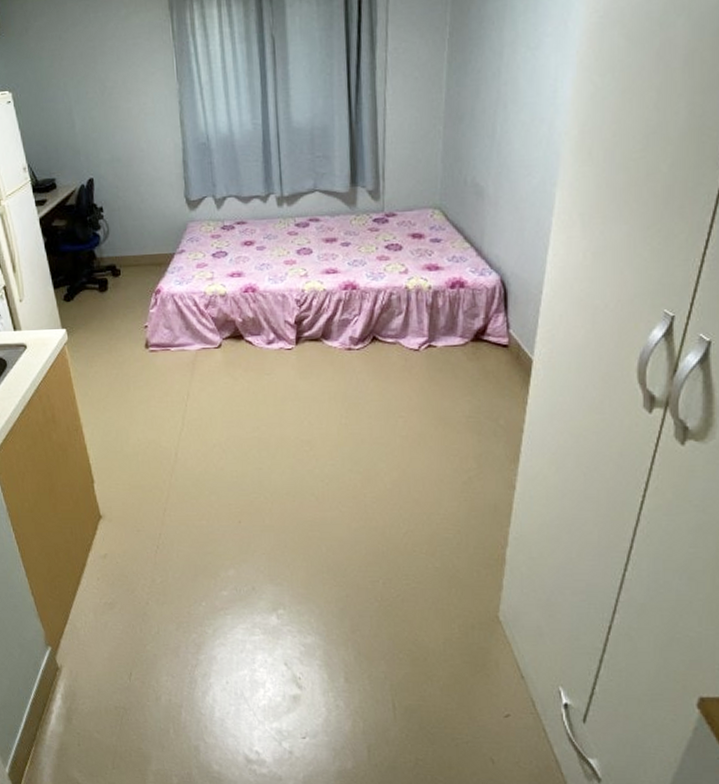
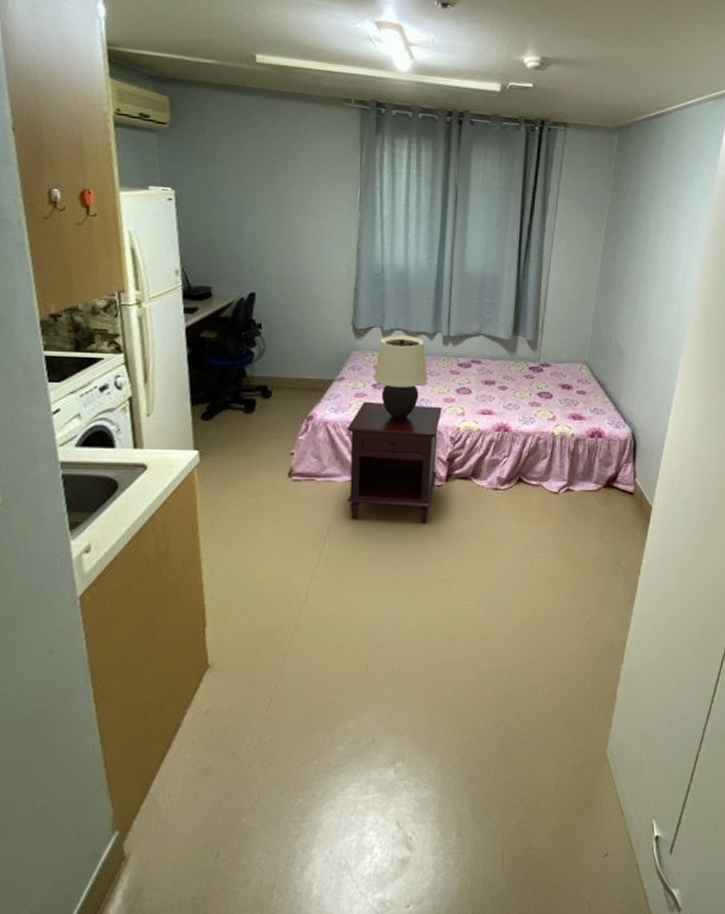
nightstand: none [193,269,287,387] -> present [346,401,442,523]
table lamp: none [211,201,266,286] -> present [373,335,428,419]

